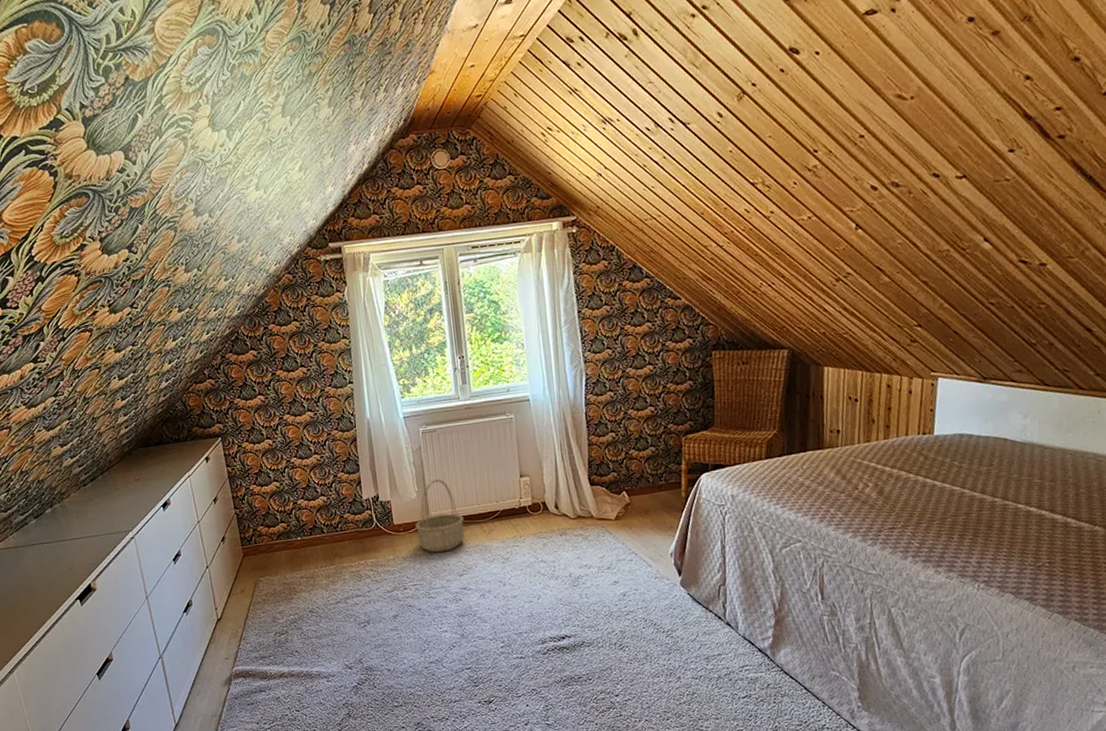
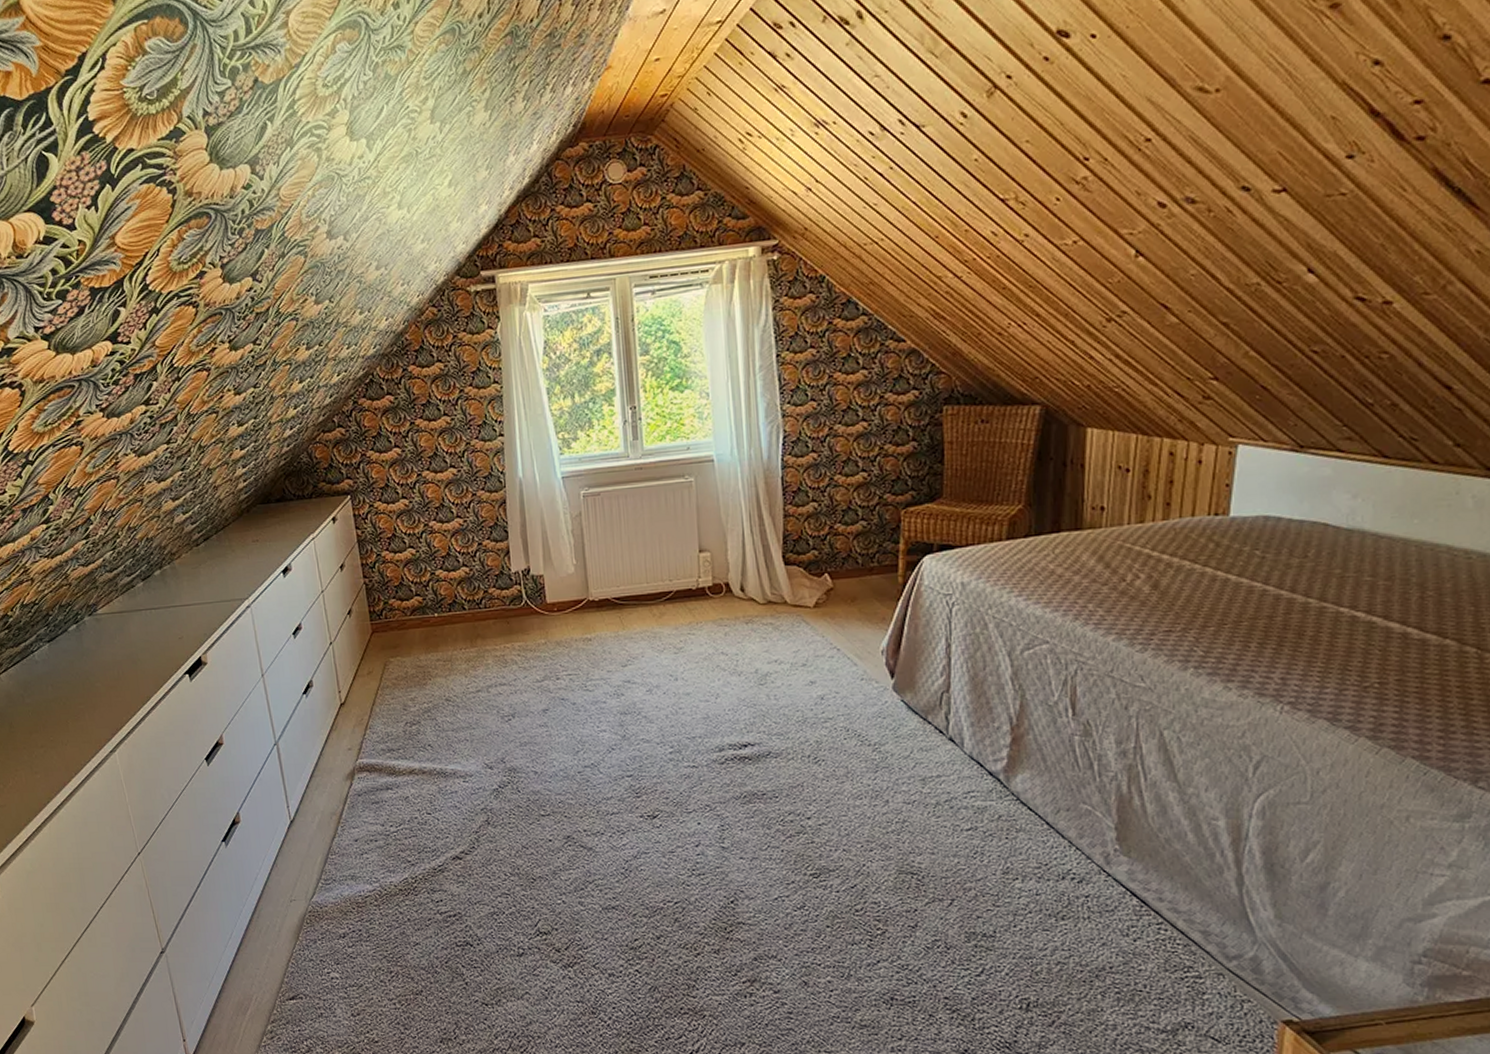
basket: present [414,478,465,553] -> none [571,550,630,638]

